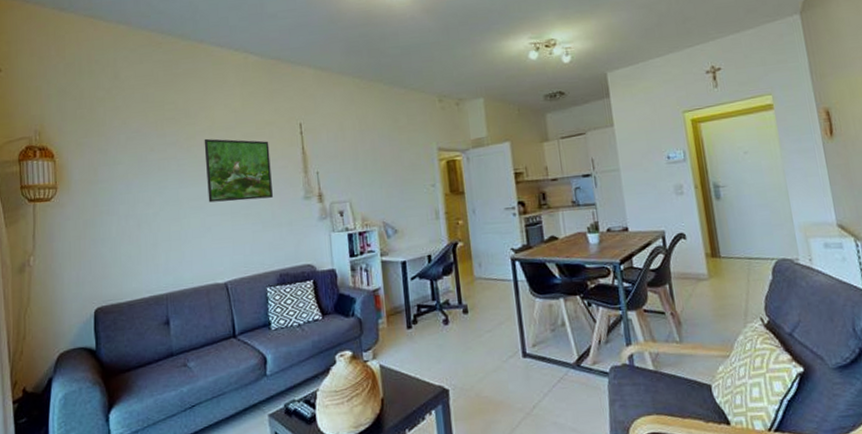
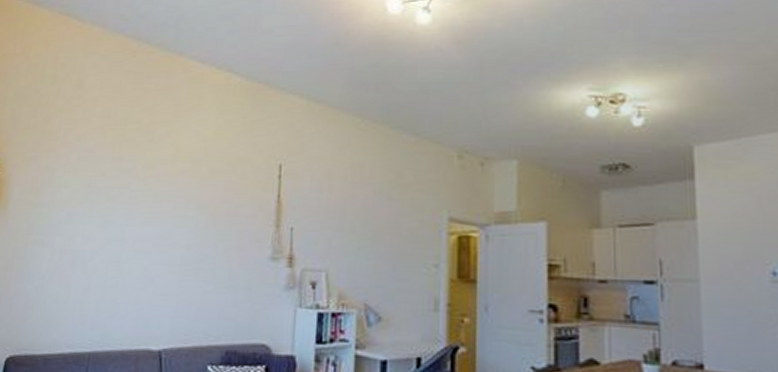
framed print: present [204,138,273,203] -> none [156,169,239,252]

